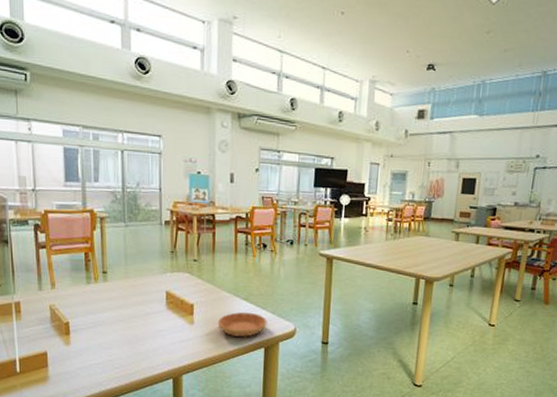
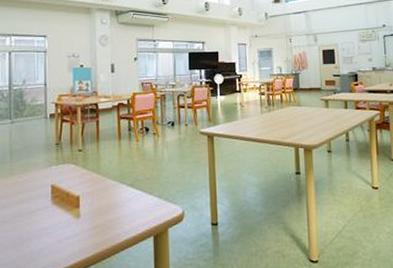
saucer: present [217,312,267,338] -> none [104,199,155,228]

